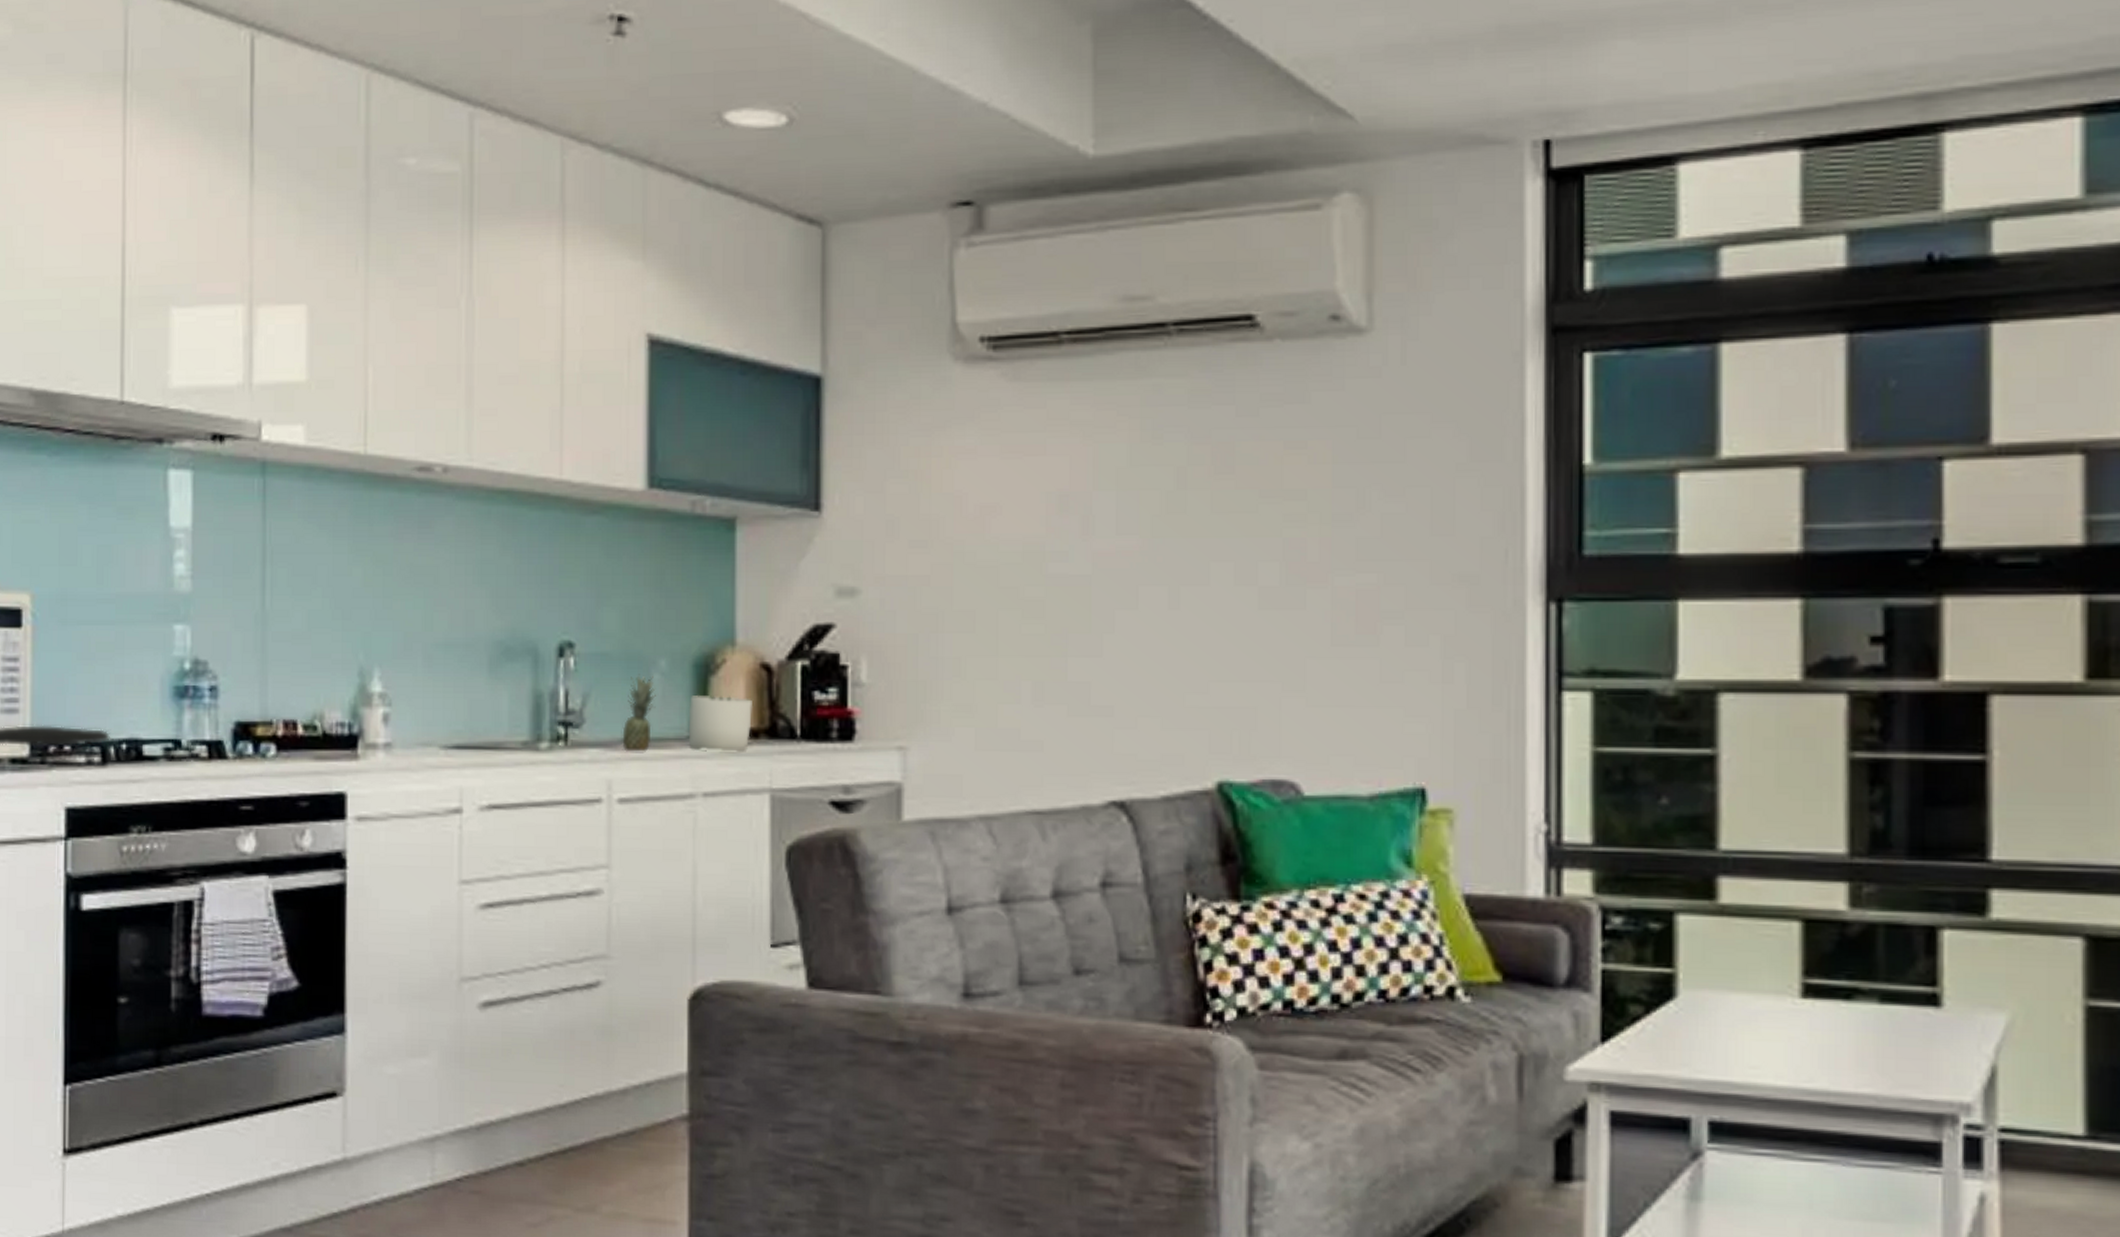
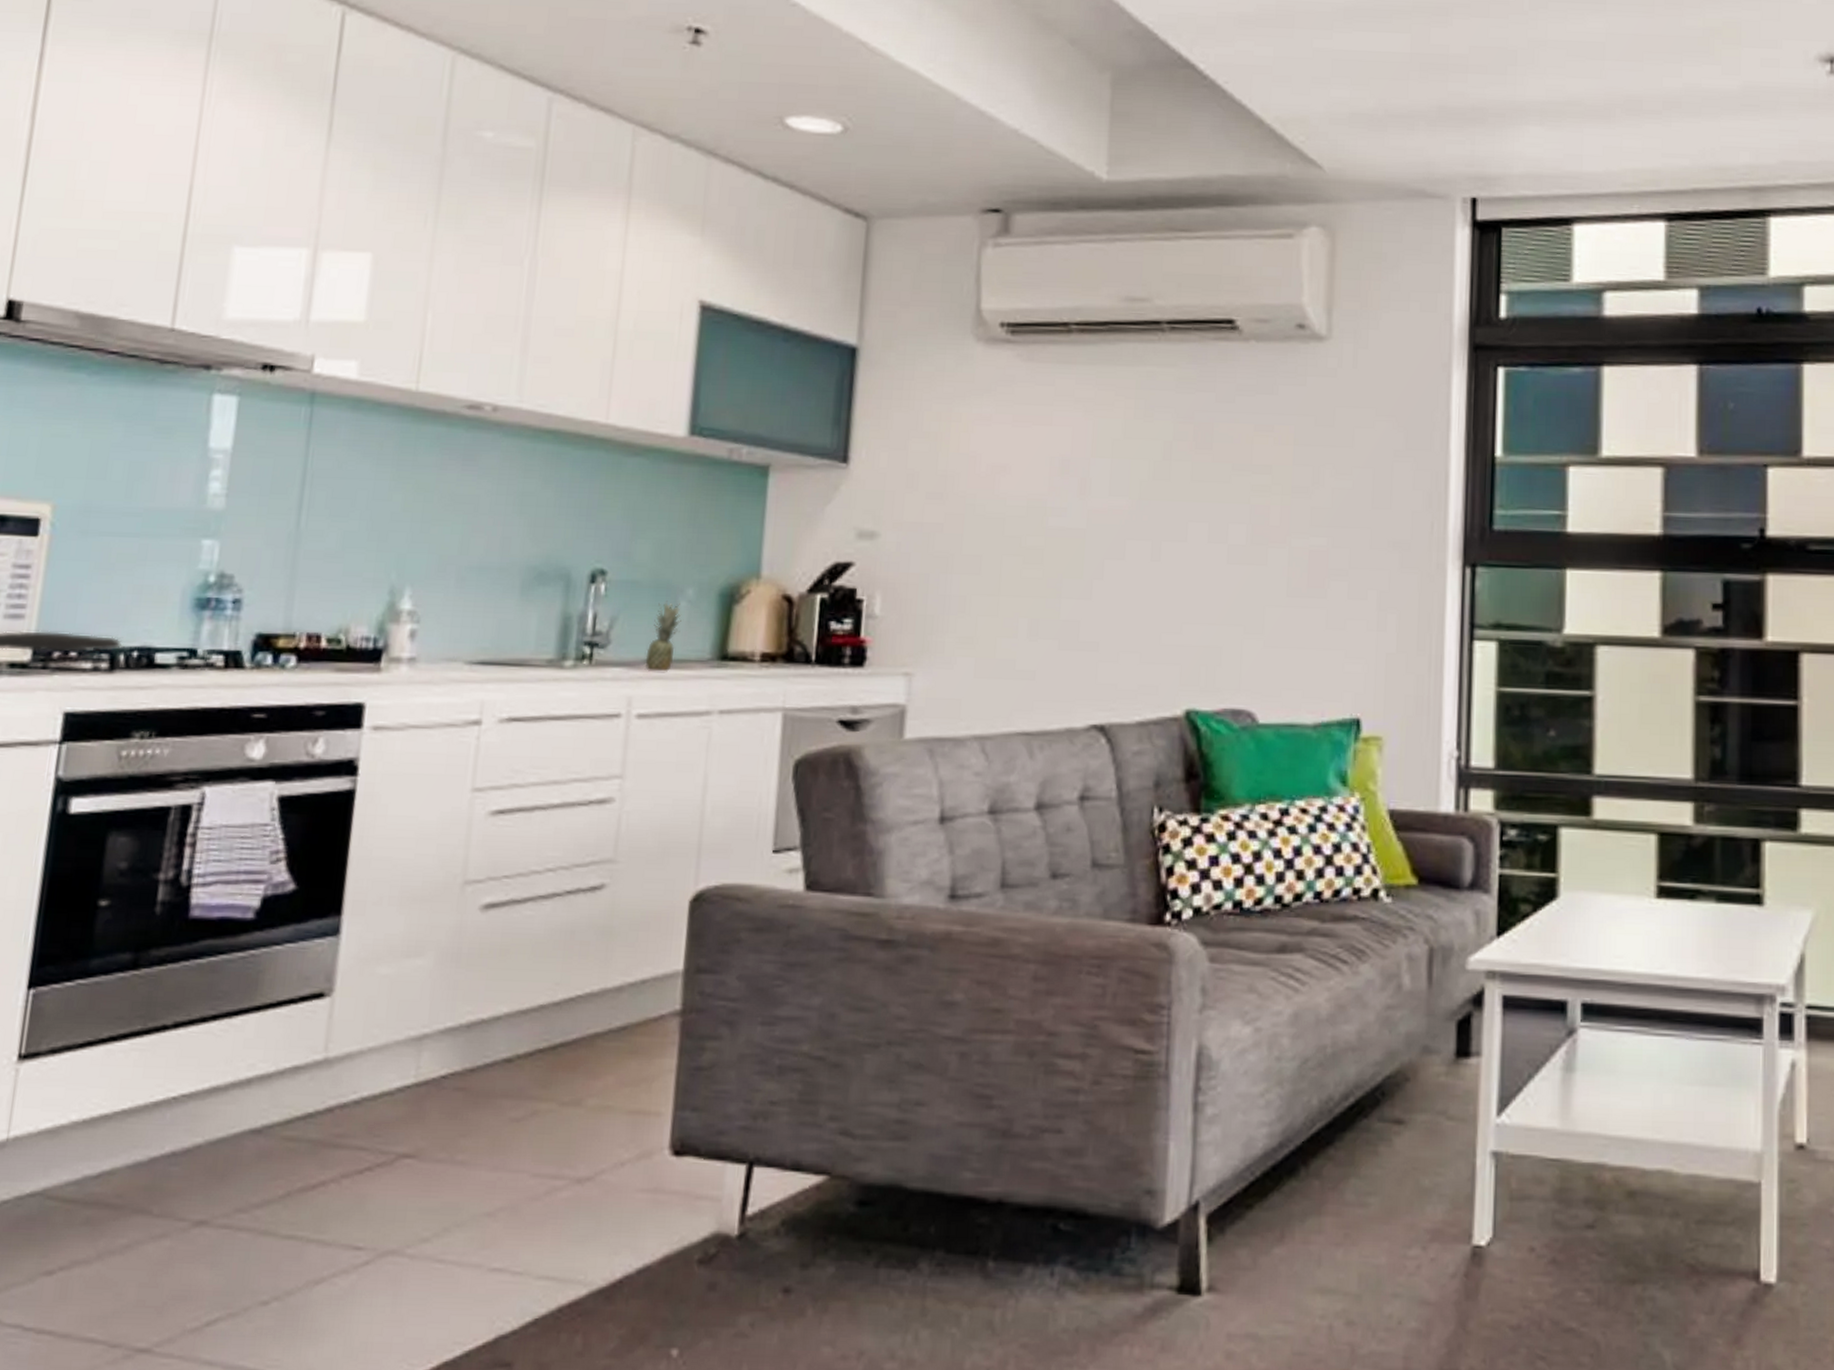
planter: present [688,696,752,754] -> none [709,622,772,676]

